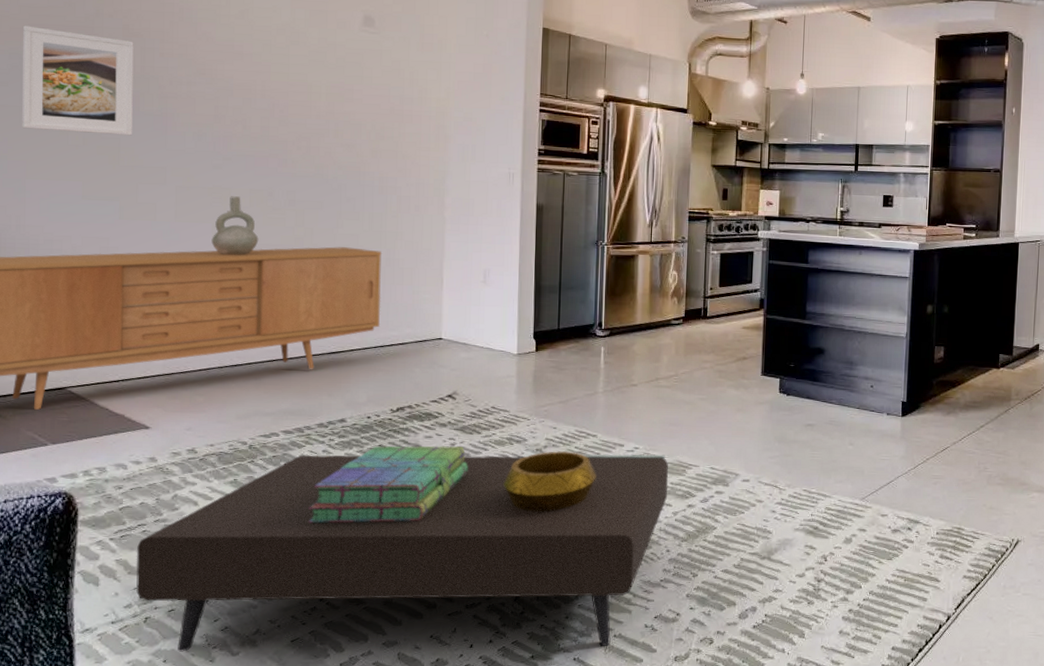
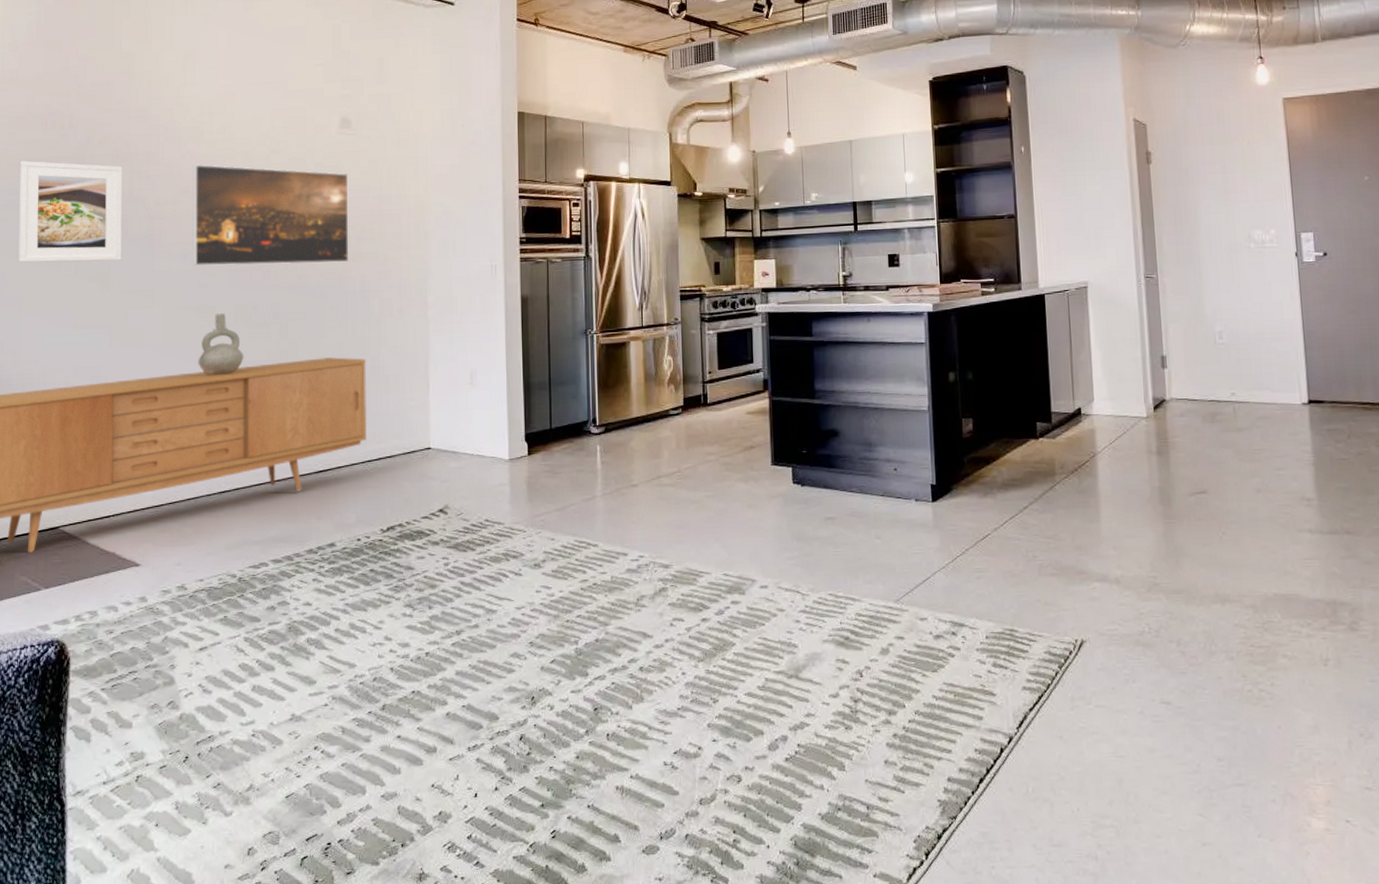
coffee table: present [136,453,668,652] -> none [127,562,678,814]
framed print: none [208,47,370,158] -> present [192,164,349,266]
stack of books: present [308,445,467,524] -> none [300,566,463,661]
decorative bowl: present [503,451,596,512] -> none [501,565,600,636]

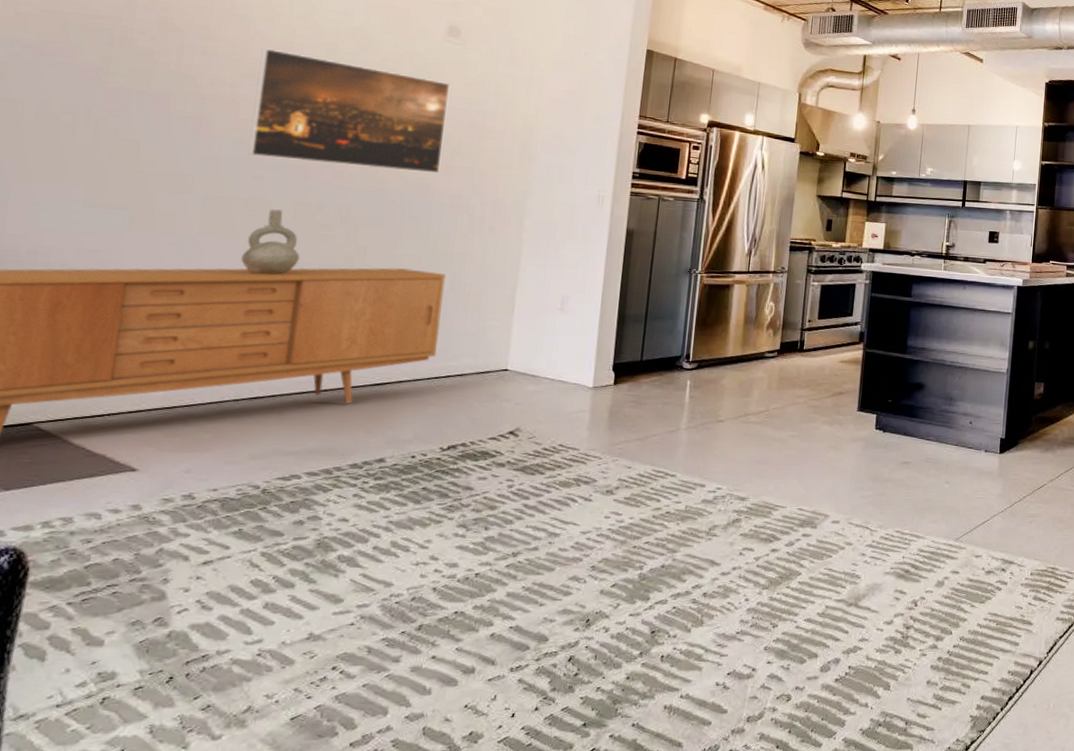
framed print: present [18,160,122,263] -> none [15,11,171,139]

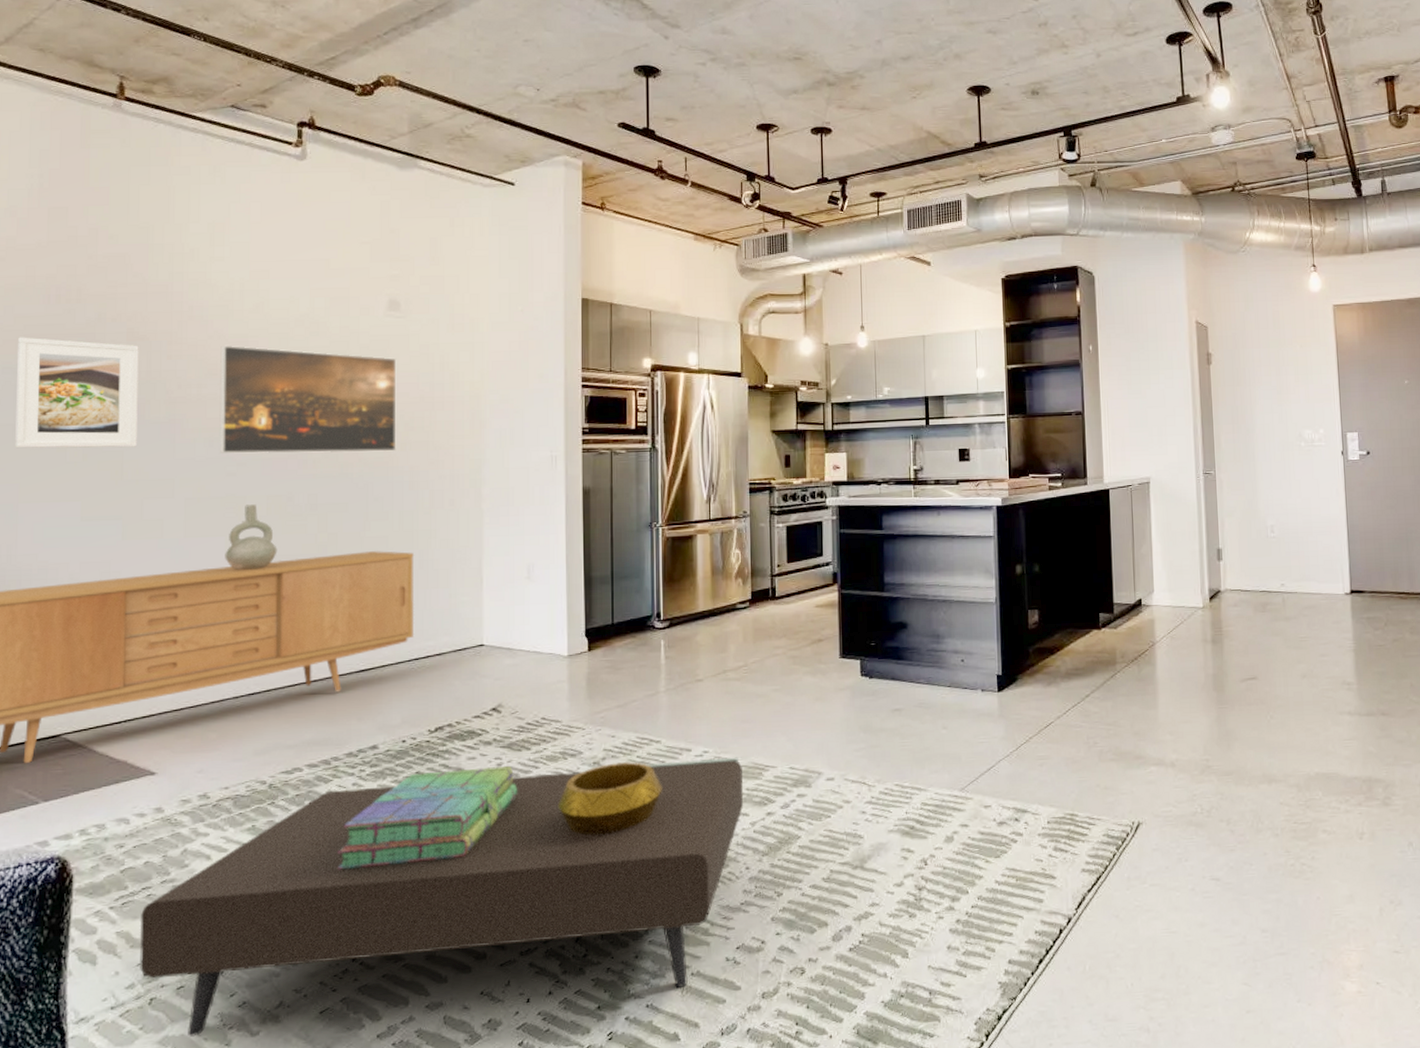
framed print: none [15,11,171,139] -> present [15,337,139,448]
coffee table: none [94,495,753,738] -> present [139,757,743,1037]
stack of books: none [327,488,526,579] -> present [337,766,517,870]
decorative bowl: none [565,492,673,560] -> present [557,762,662,835]

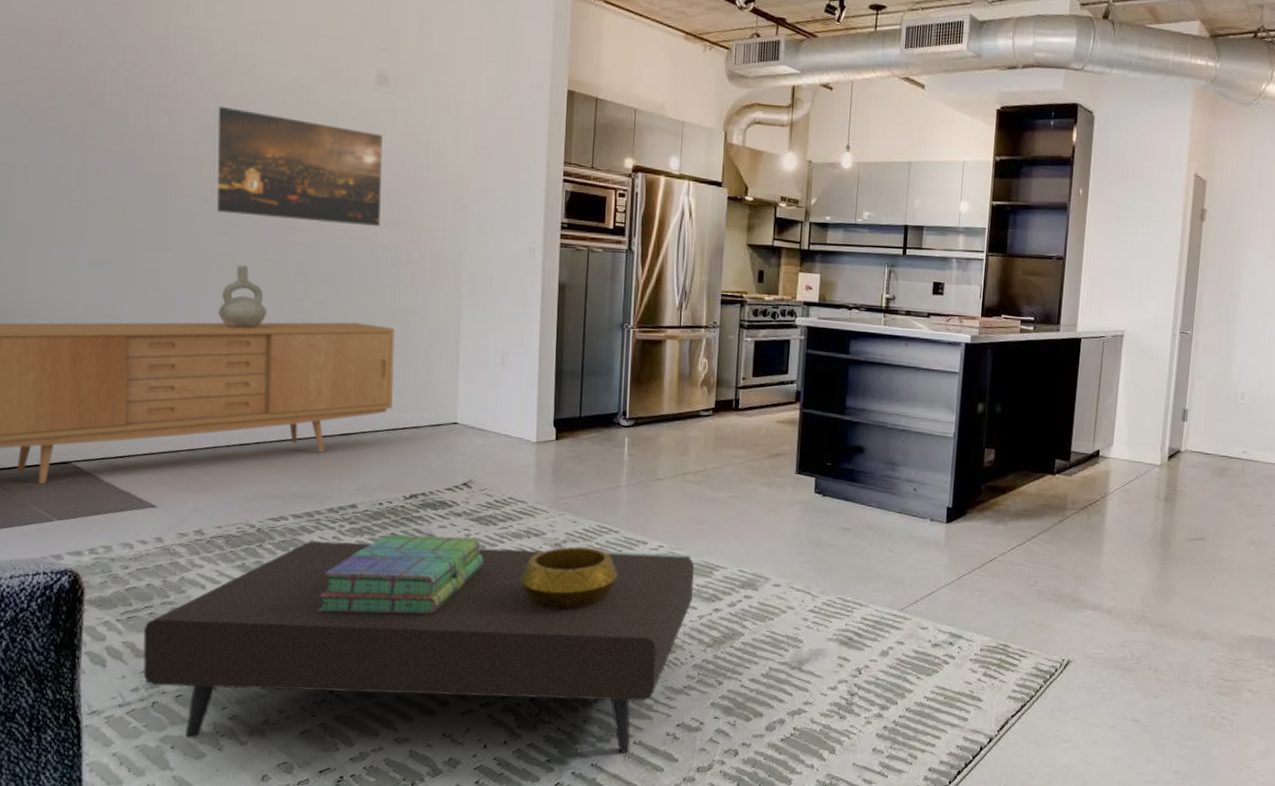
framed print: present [15,337,139,448] -> none [22,78,137,198]

